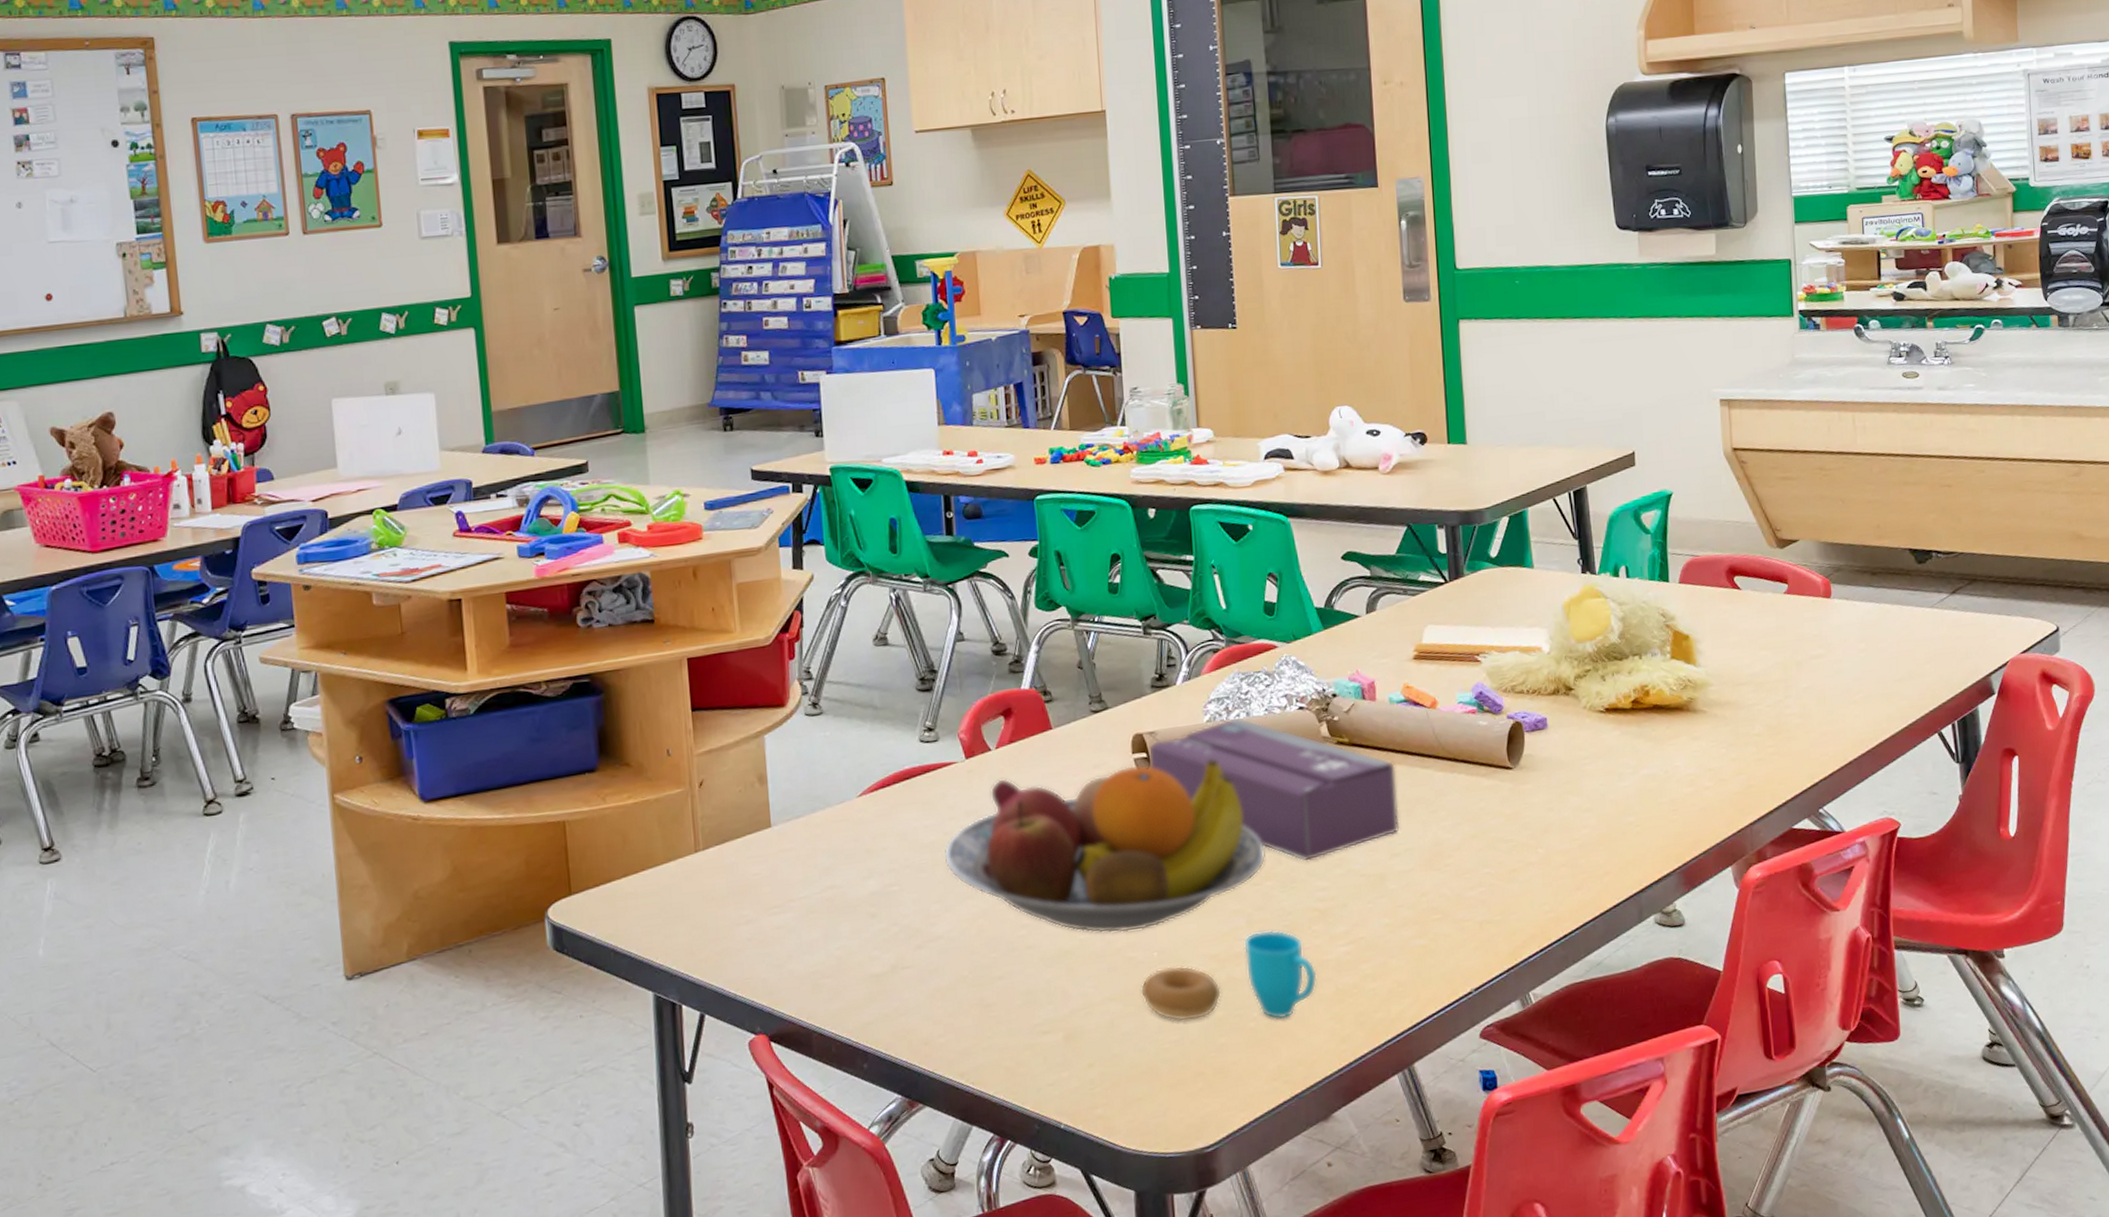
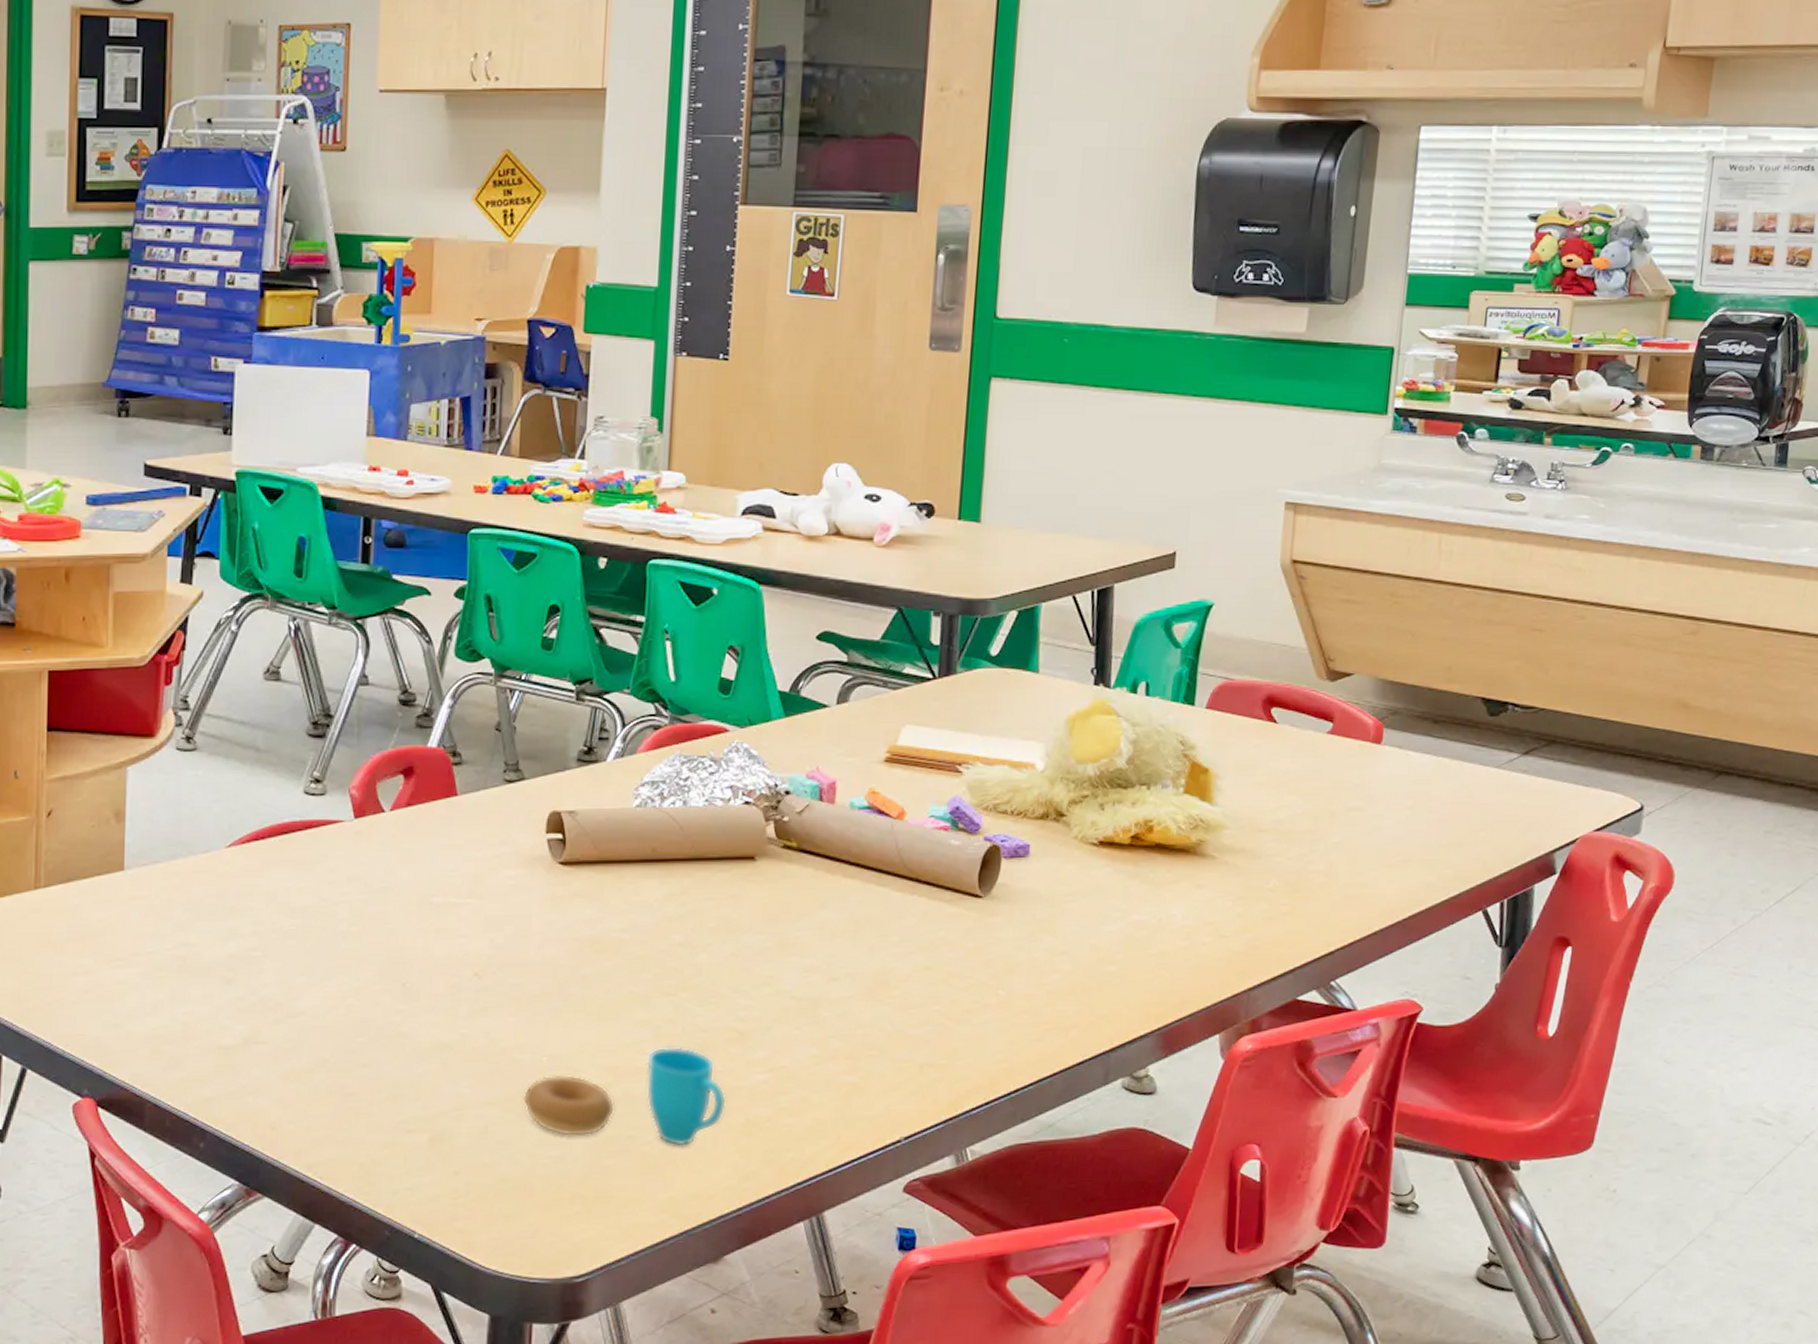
fruit bowl: present [943,758,1266,934] -> none [317,845,686,1031]
tissue box: present [1148,716,1400,862] -> none [564,804,848,975]

